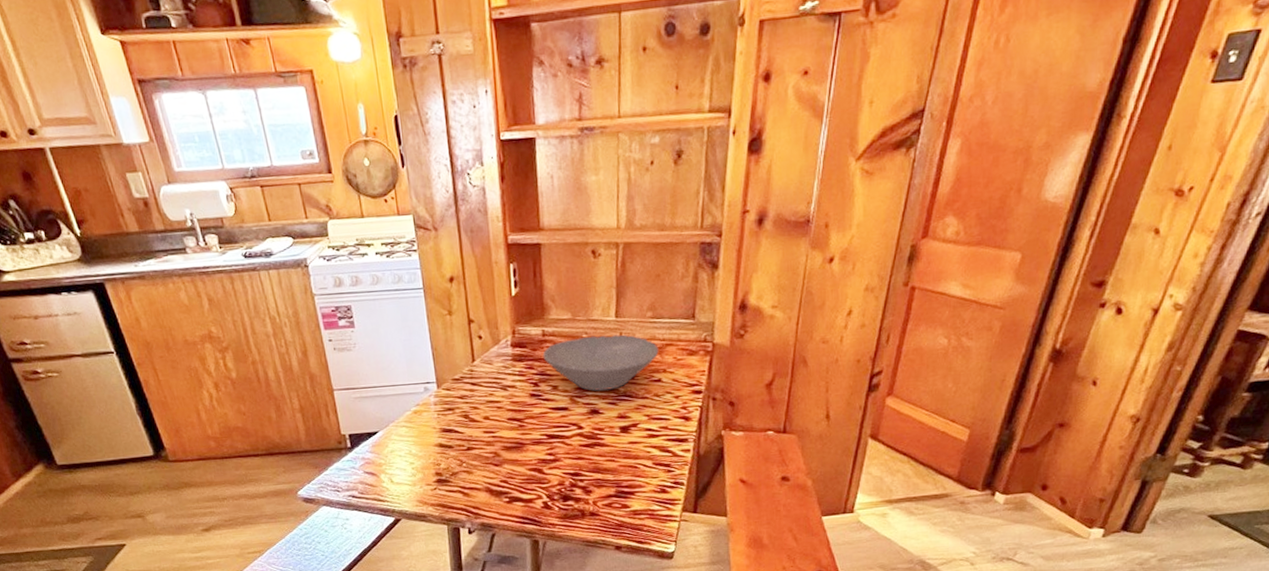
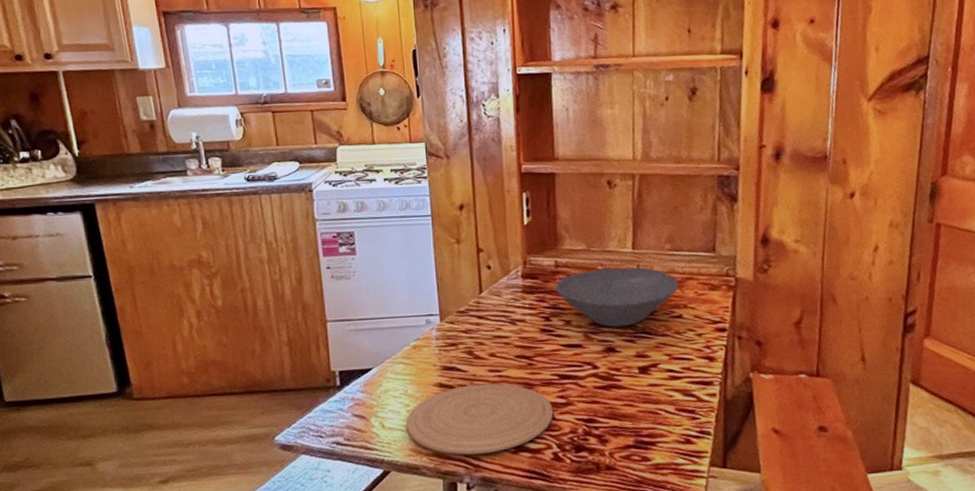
plate: none [412,443,543,505] -> present [406,383,554,455]

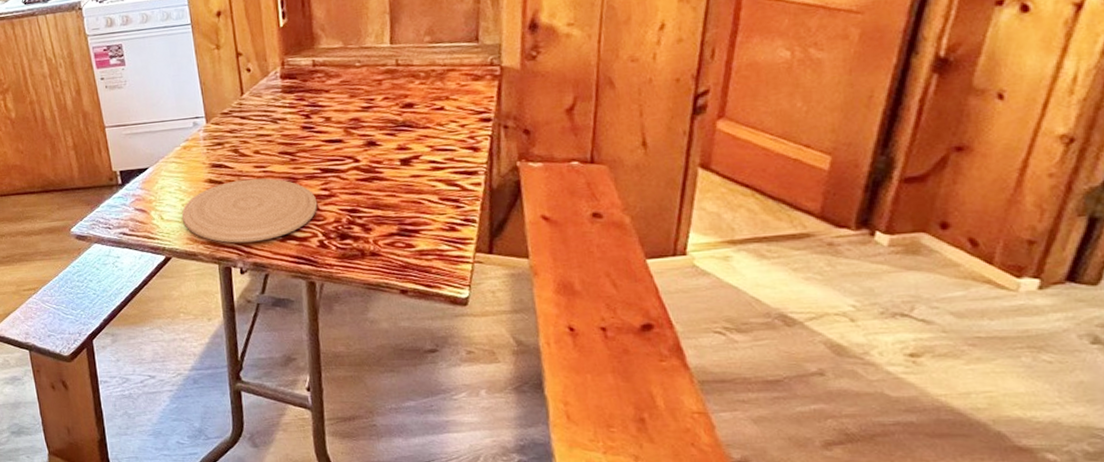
bowl: present [555,267,679,327] -> none [314,61,440,122]

